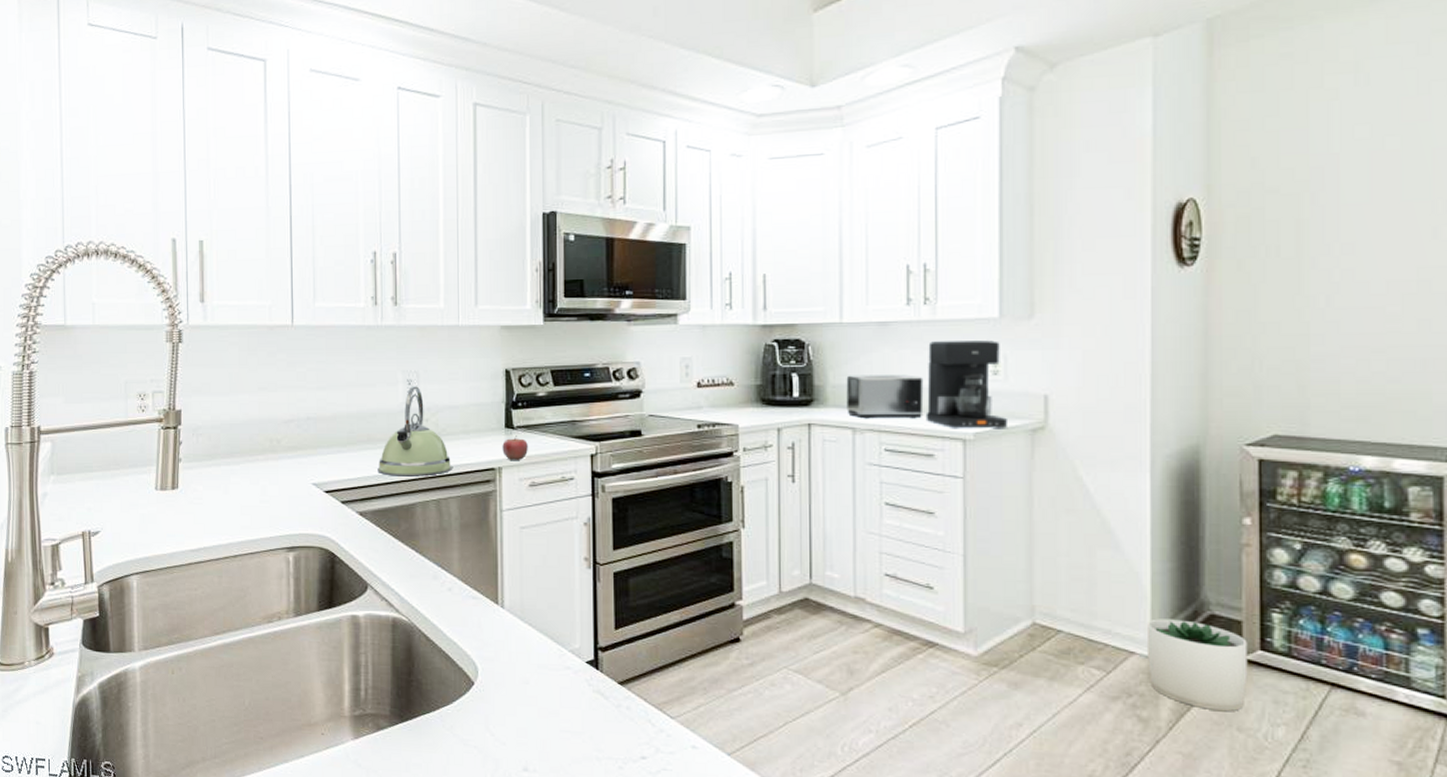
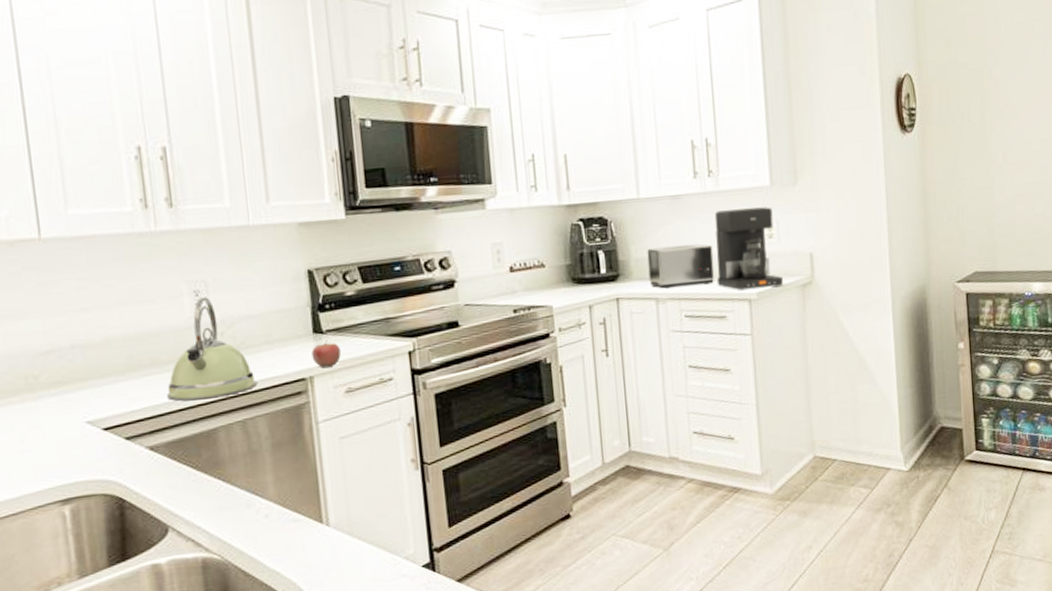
planter: present [1146,618,1248,712] -> none [897,434,969,507]

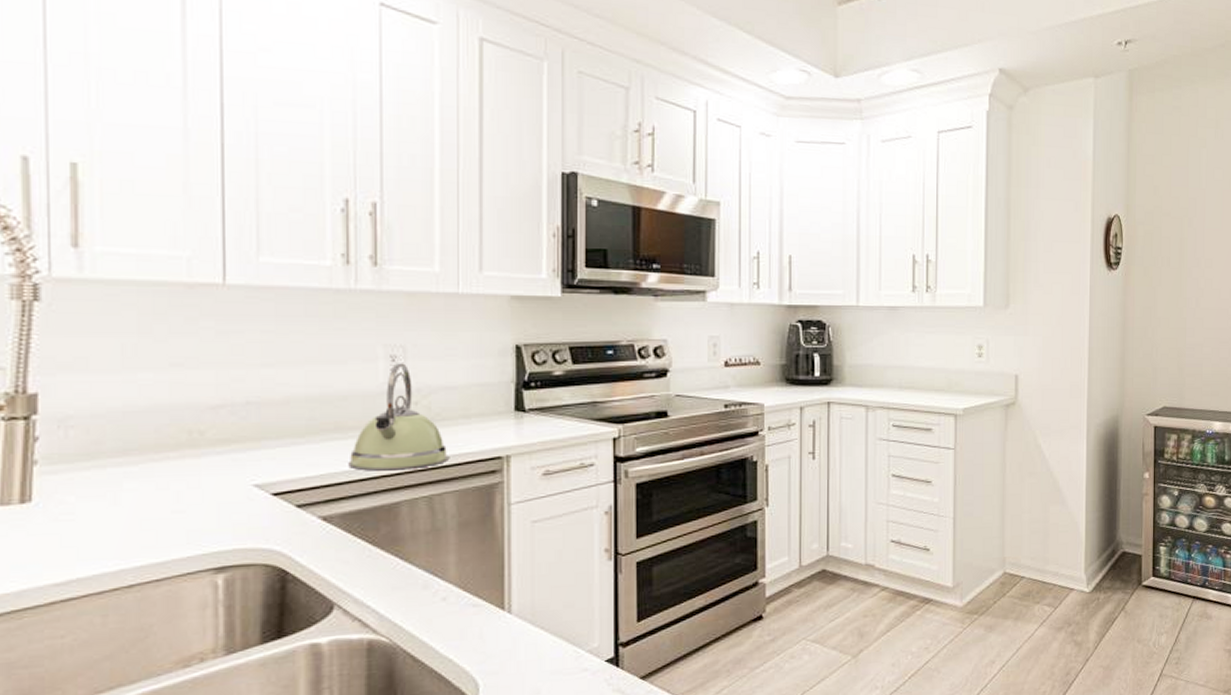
fruit: present [311,340,341,368] -> none [511,419,542,447]
toaster: present [647,243,715,289] -> none [861,356,925,397]
coffee maker: present [714,207,784,291] -> none [926,326,989,406]

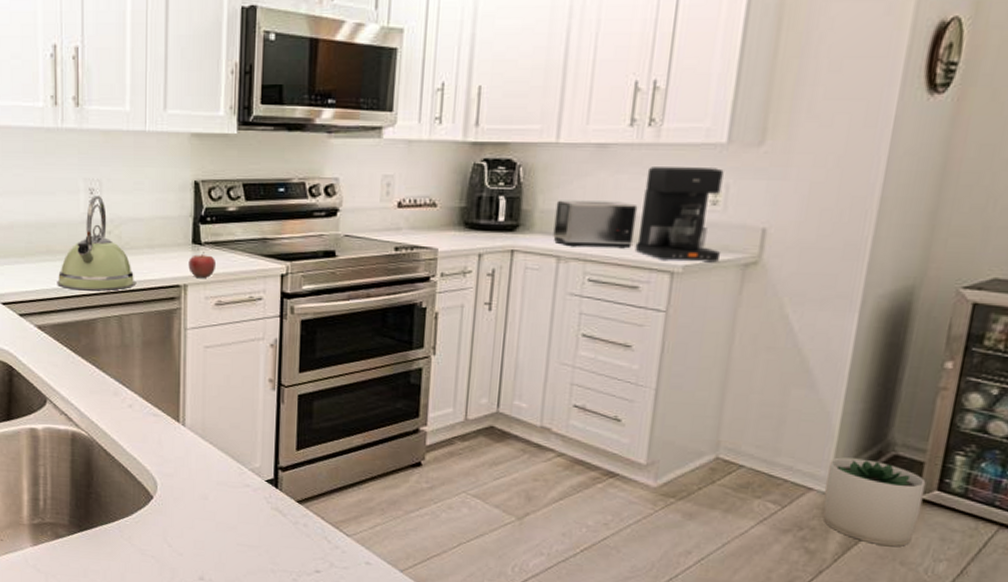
fruit: none [511,419,542,447] -> present [188,252,215,278]
toaster: none [861,356,925,397] -> present [553,200,638,249]
coffee maker: none [926,326,989,406] -> present [634,167,724,263]
planter: none [1081,558,1145,629] -> present [822,457,926,547]

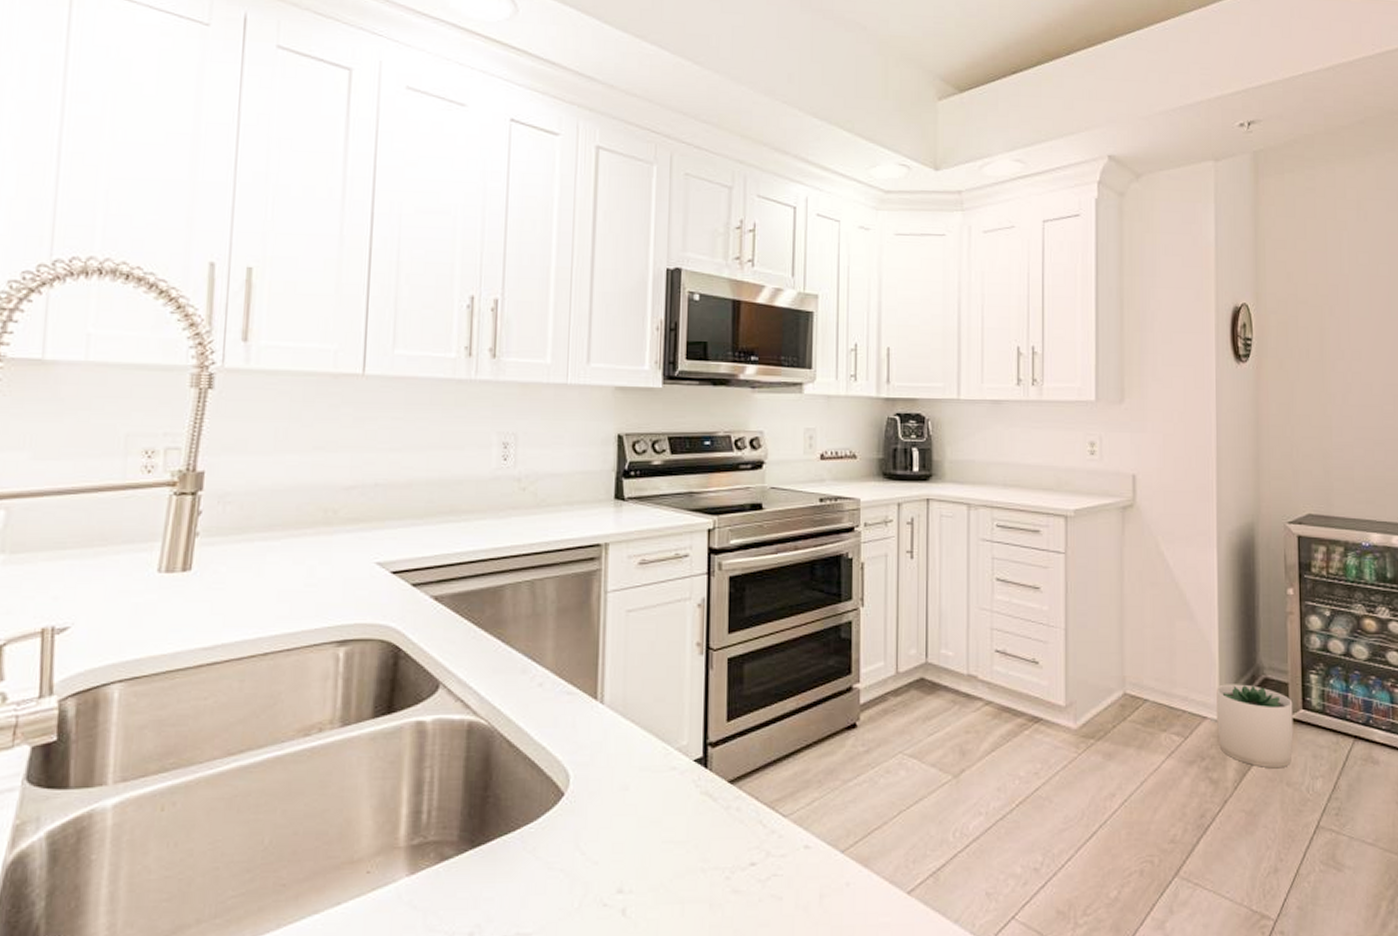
kettle: present [57,195,135,291] -> none [460,450,551,554]
fruit: present [188,252,215,278] -> none [610,508,639,535]
toaster: present [553,200,638,249] -> none [962,451,1031,495]
coffee maker: present [634,167,724,263] -> none [1033,421,1103,506]

